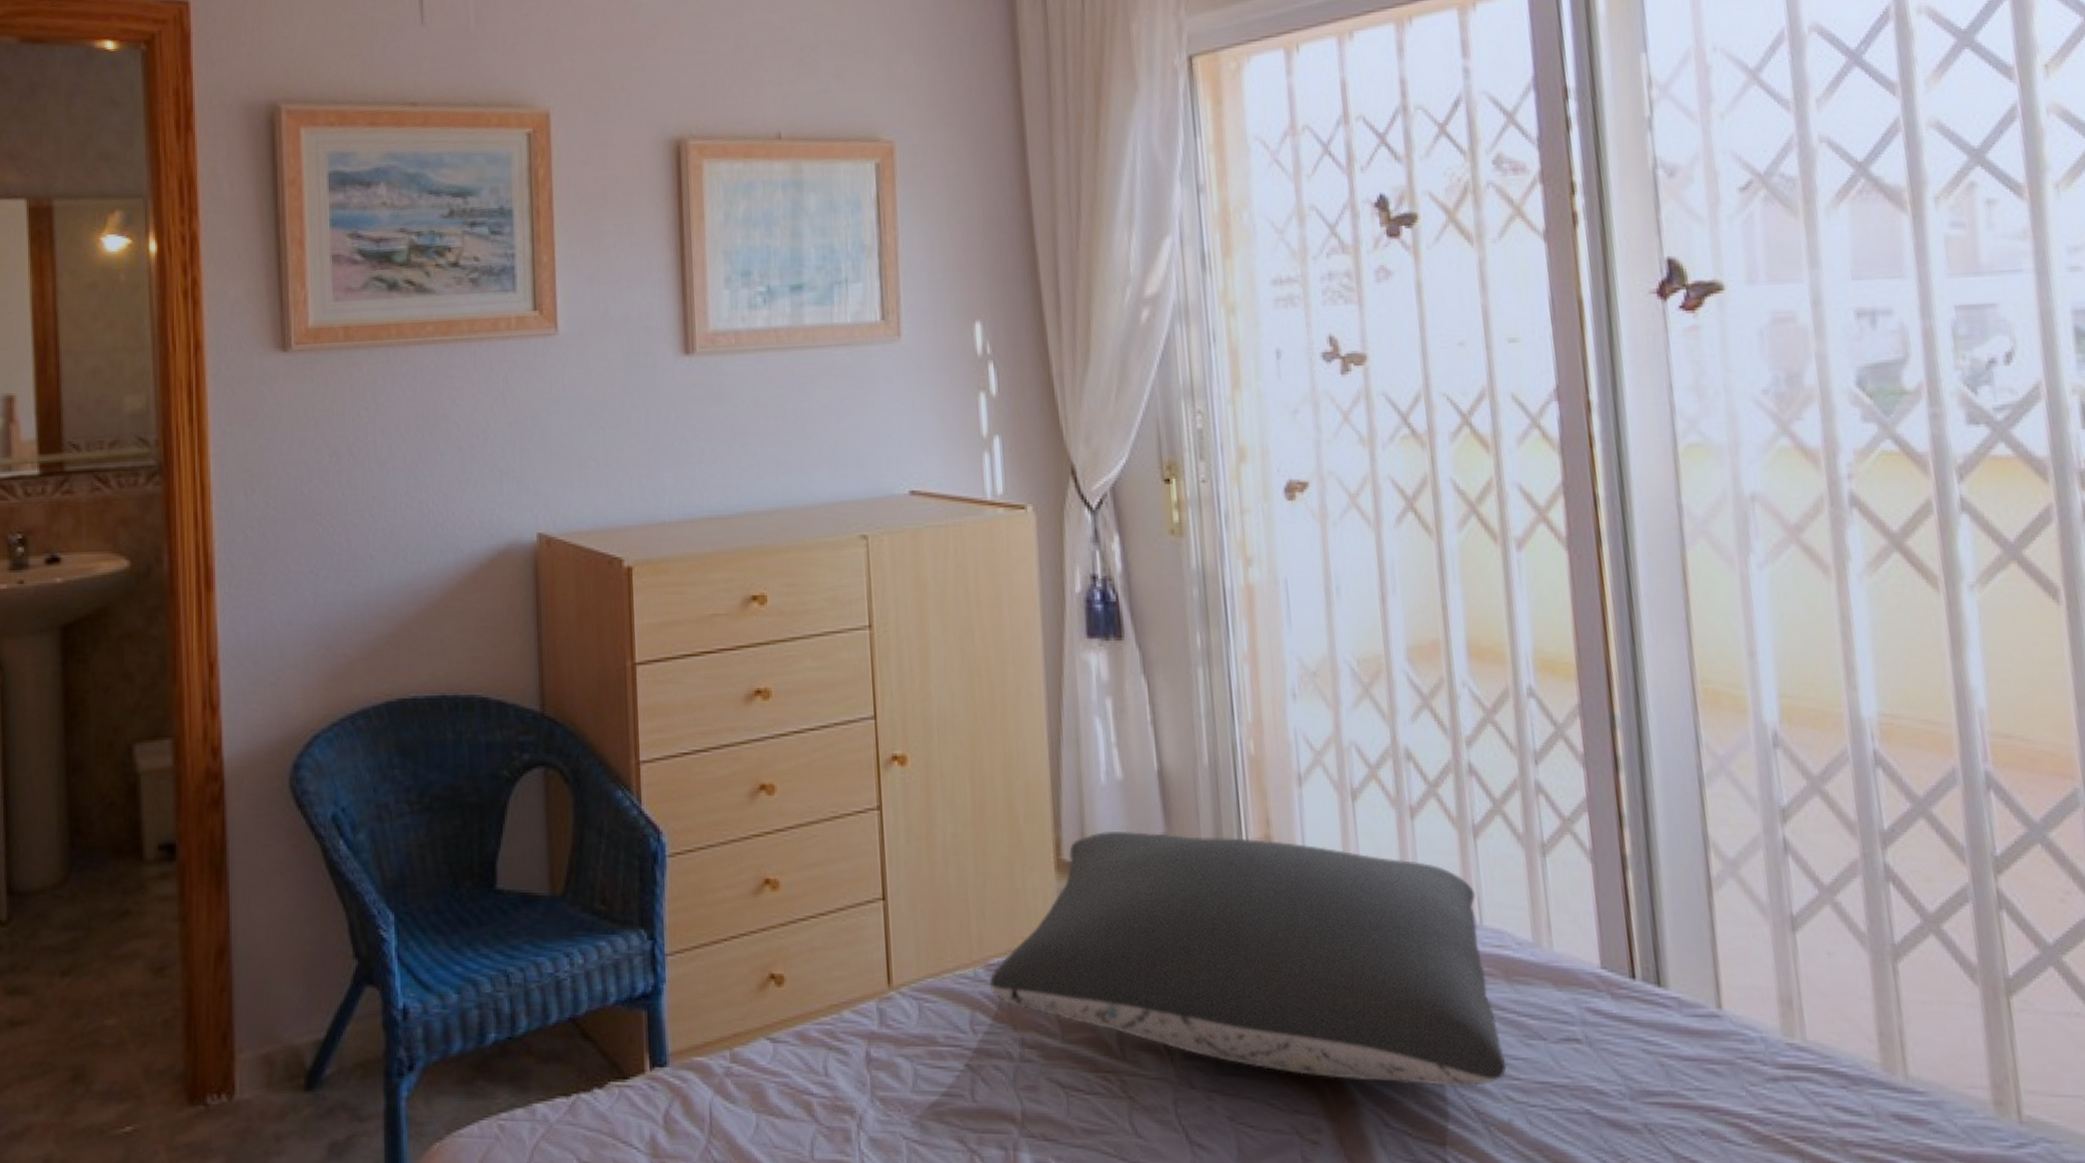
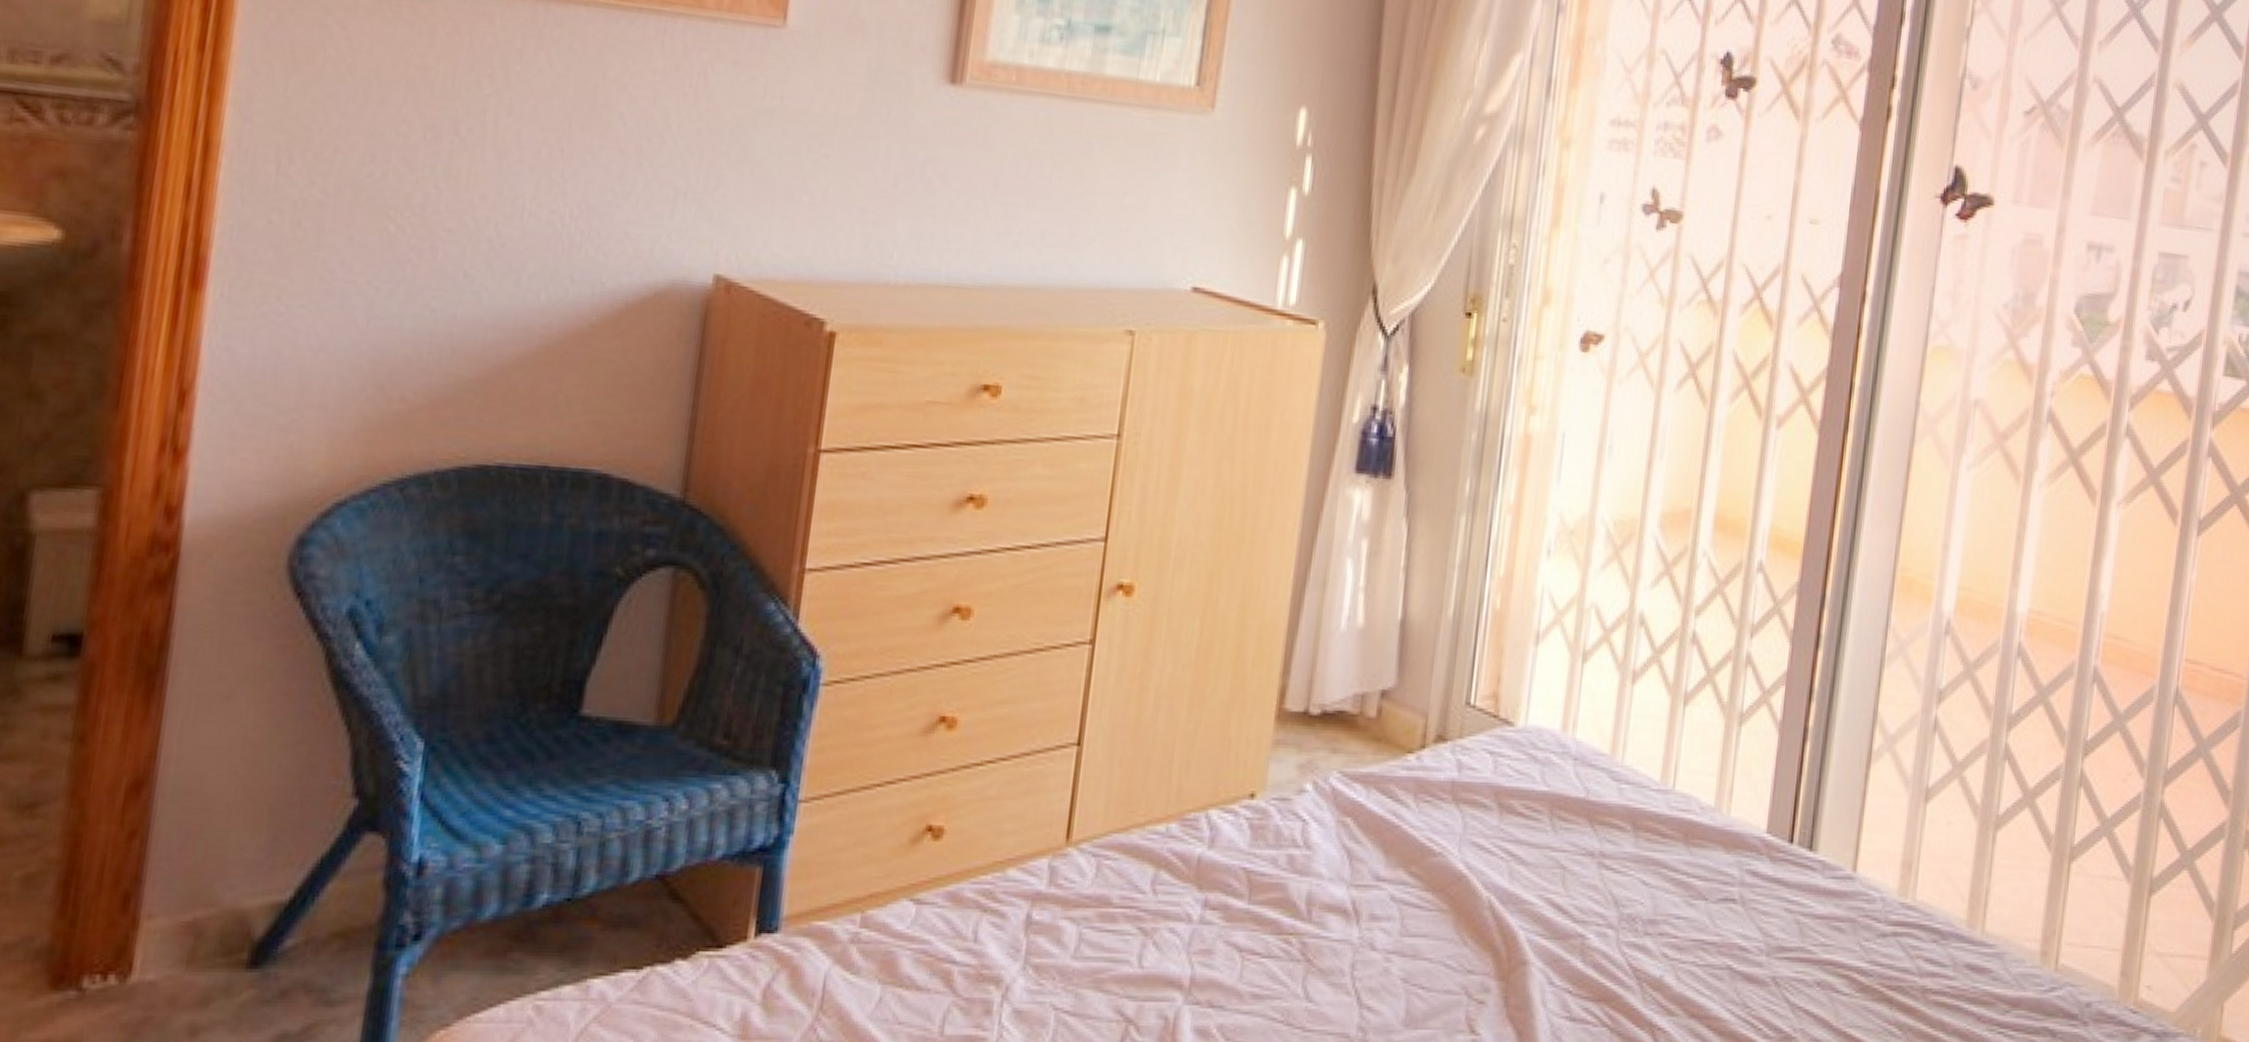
pillow: present [989,830,1507,1087] -> none [1180,680,1675,945]

